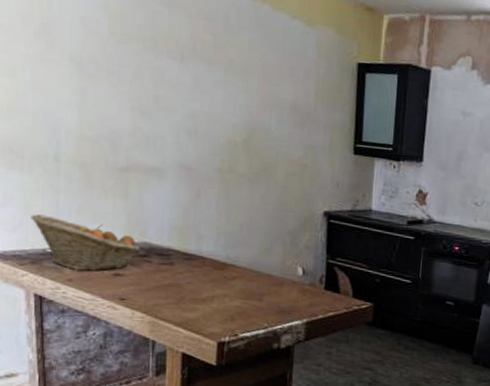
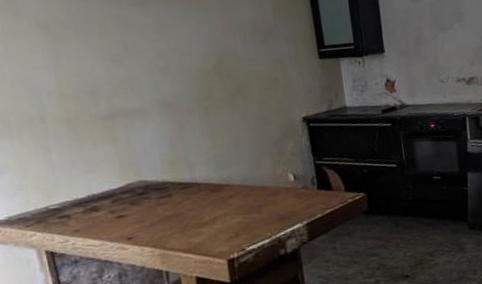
fruit basket: present [30,214,141,272] -> none [28,172,138,221]

